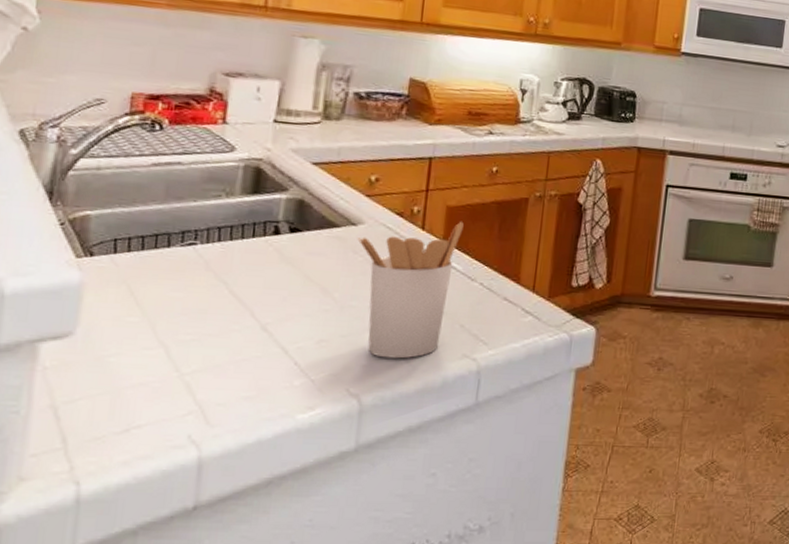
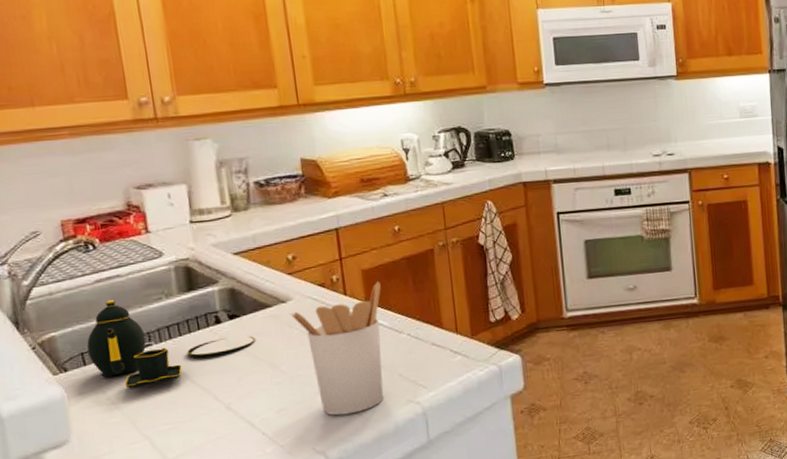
teapot: none [122,187,313,289] -> present [87,300,255,389]

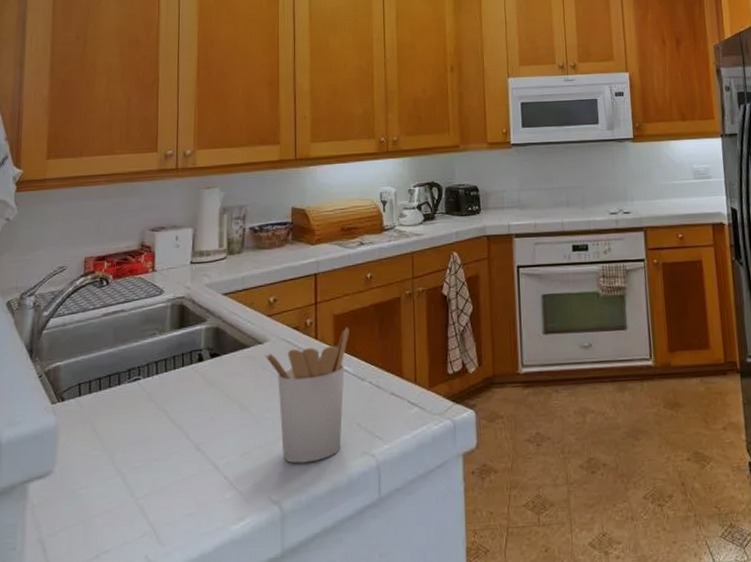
teapot: present [87,300,255,389] -> none [85,333,231,423]

